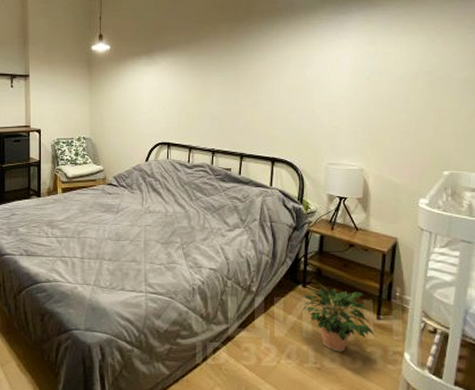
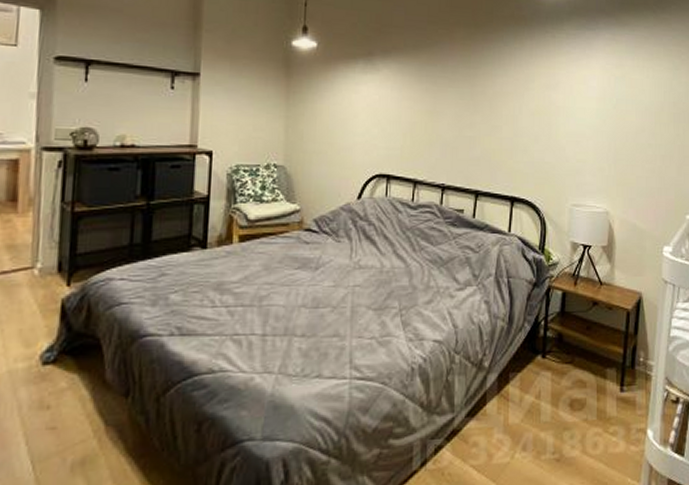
potted plant: present [302,284,375,352] -> none [541,352,618,436]

